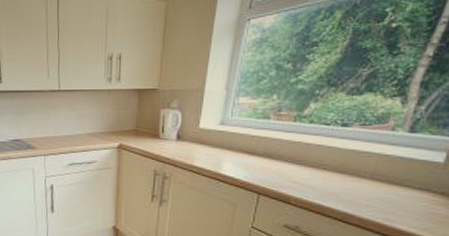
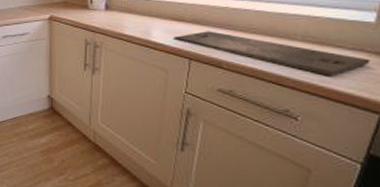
cutting board: none [244,165,435,215] -> present [174,31,370,76]

